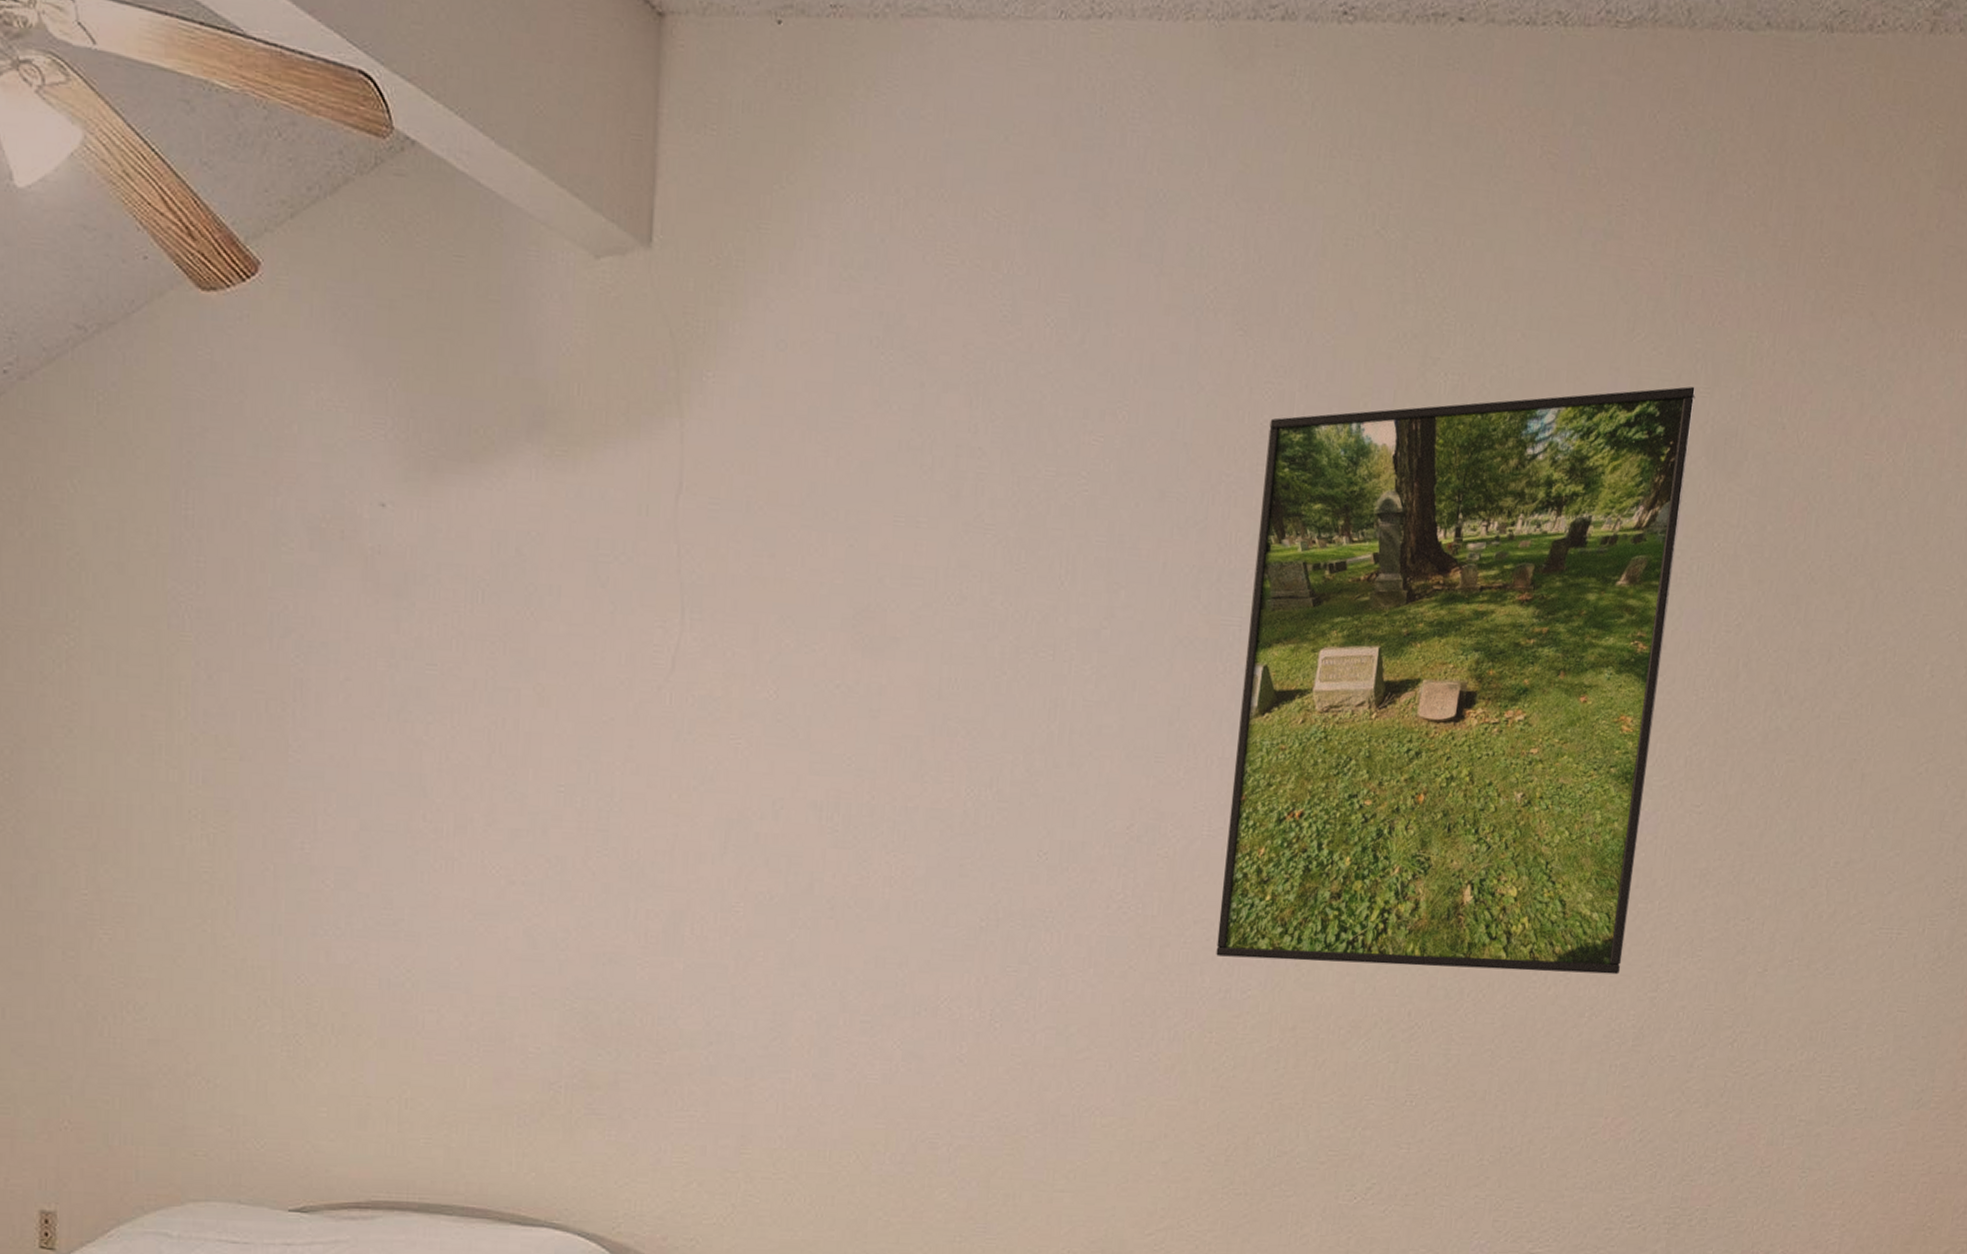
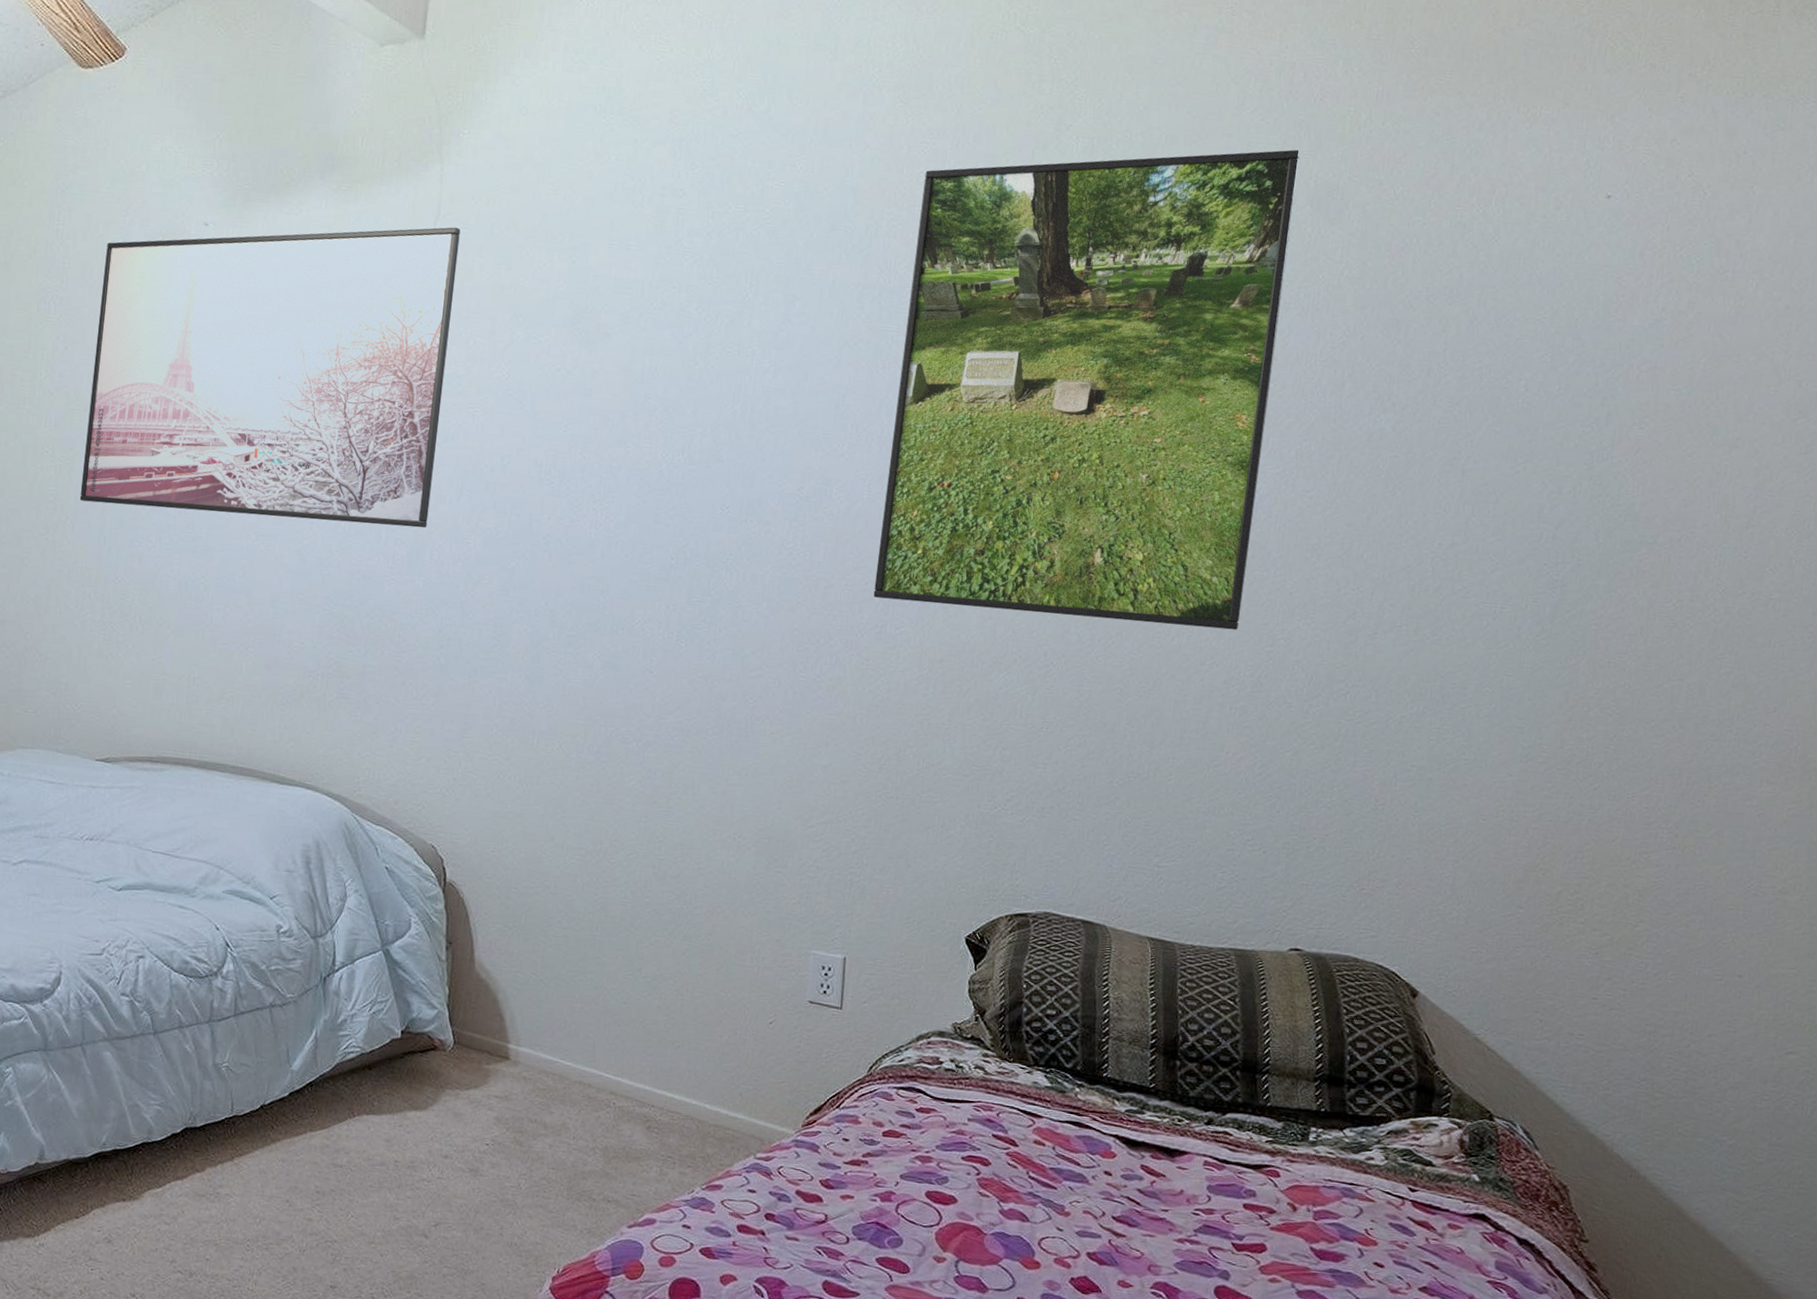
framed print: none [243,502,709,896] -> present [79,227,461,529]

